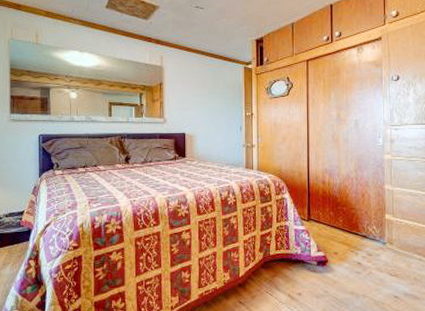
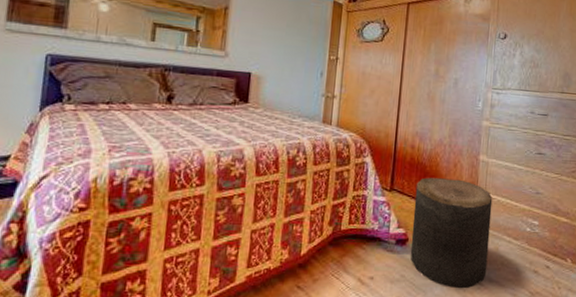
stool: none [330,207,401,302] -> present [410,177,493,289]

